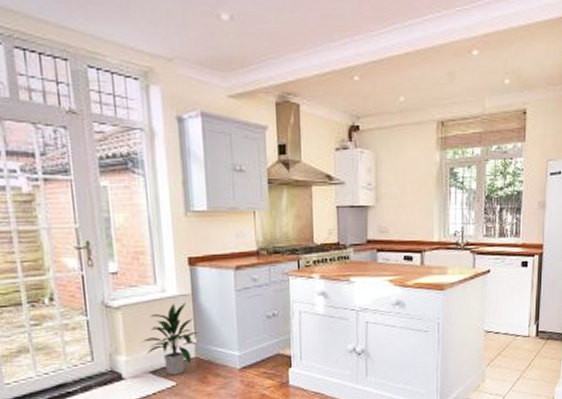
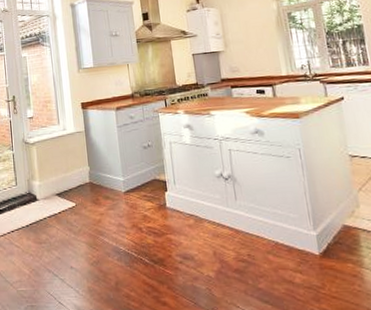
indoor plant: present [142,302,199,375] -> none [50,138,91,198]

